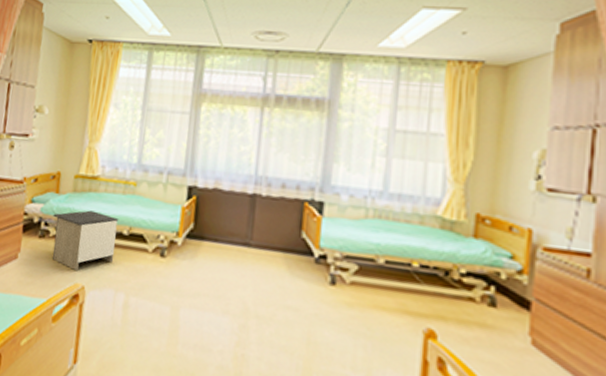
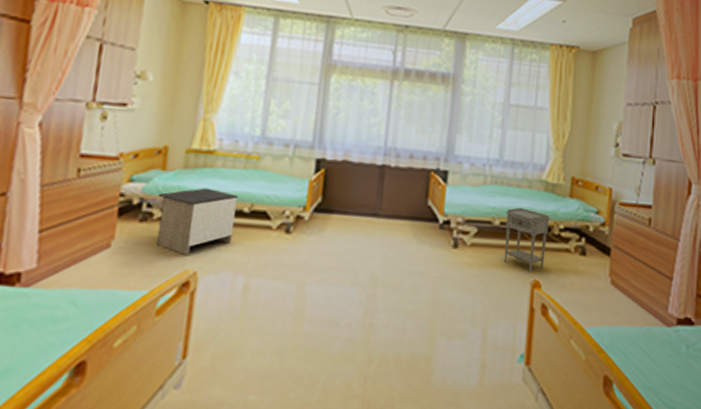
nightstand: none [389,245,449,320] -> present [503,207,551,272]

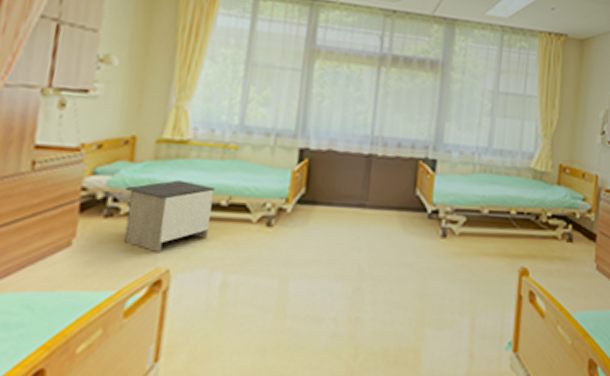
nightstand: present [503,207,551,272] -> none [492,195,539,260]

